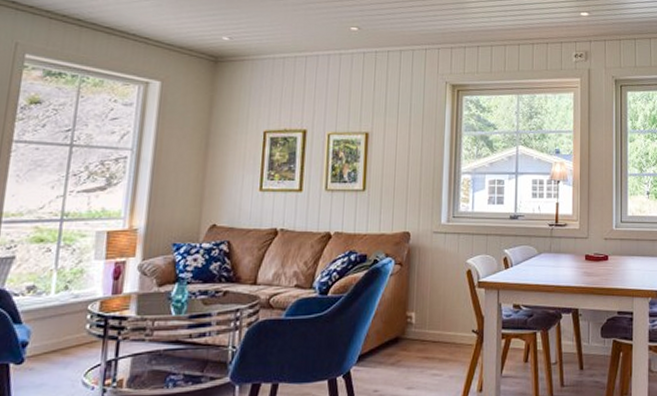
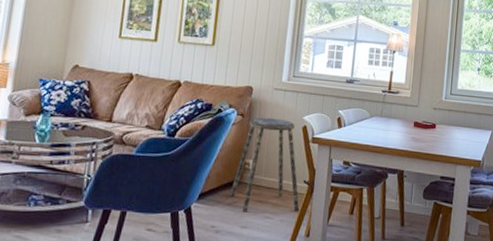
stool: none [392,264,470,371] -> present [230,117,300,212]

